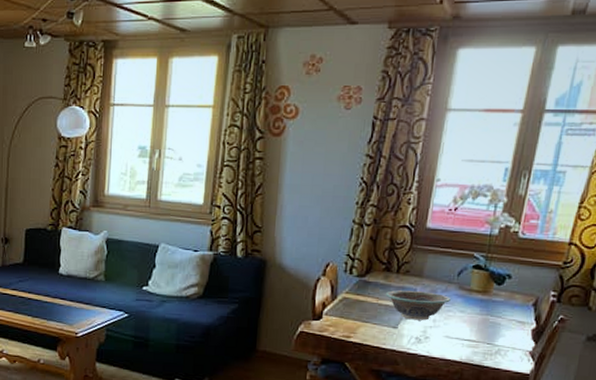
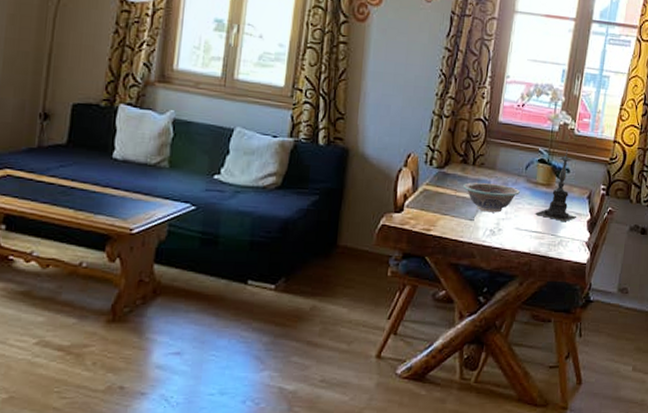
candle holder: none [468,253,518,331] -> present [535,149,576,222]

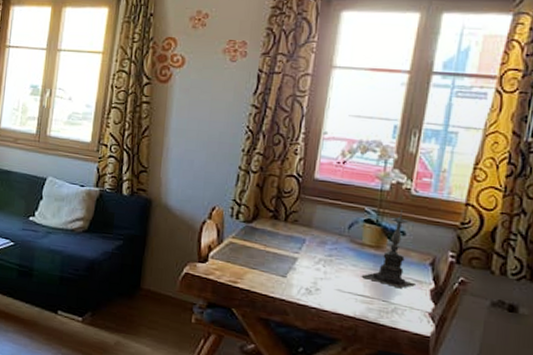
decorative bowl: present [463,182,520,213] -> none [274,238,342,272]

